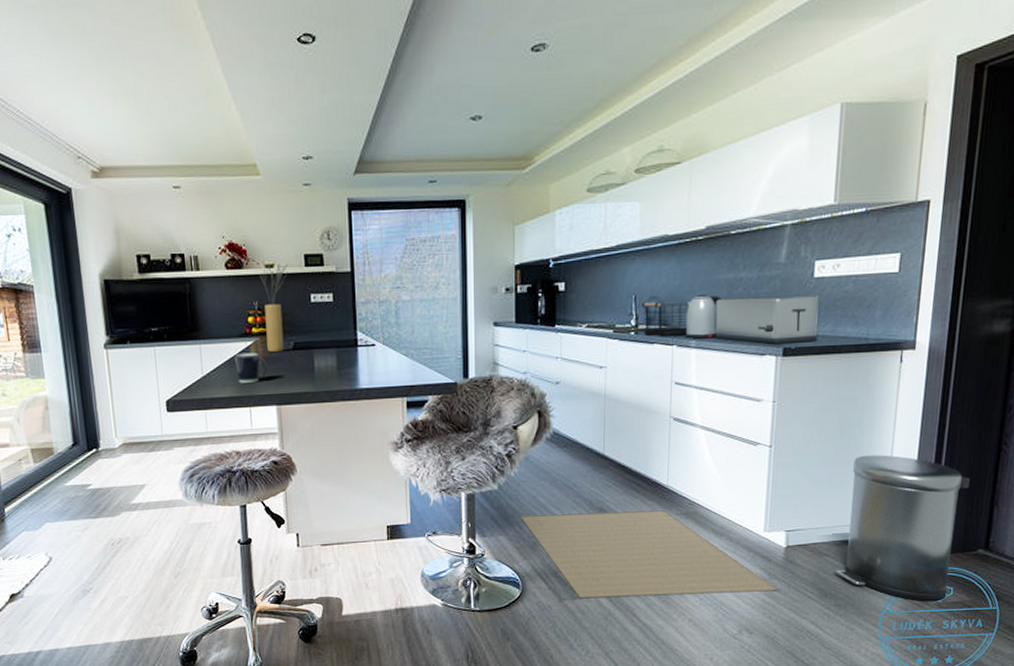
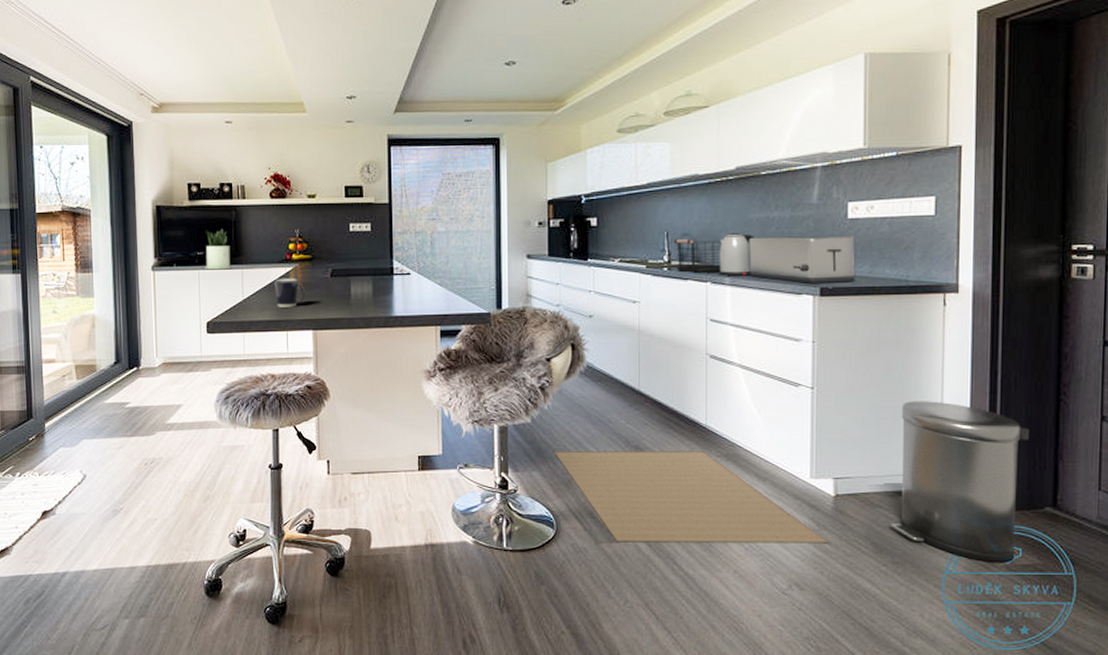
planter: none [159,302,189,347] -> present [204,229,232,270]
vase: present [260,263,289,353] -> none [302,194,330,279]

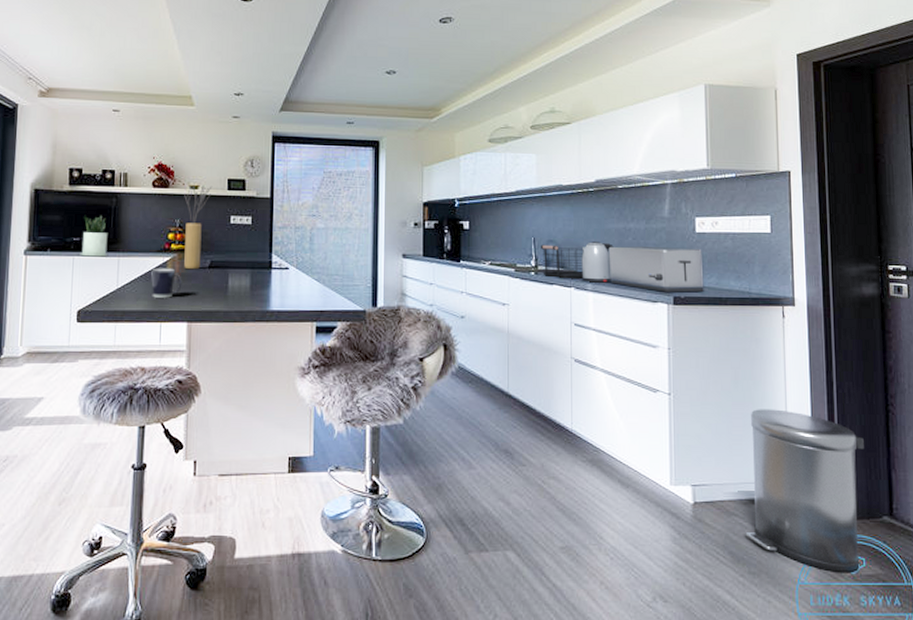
vase: none [302,194,330,279] -> present [184,185,213,270]
doormat: present [553,451,829,544] -> none [424,454,689,553]

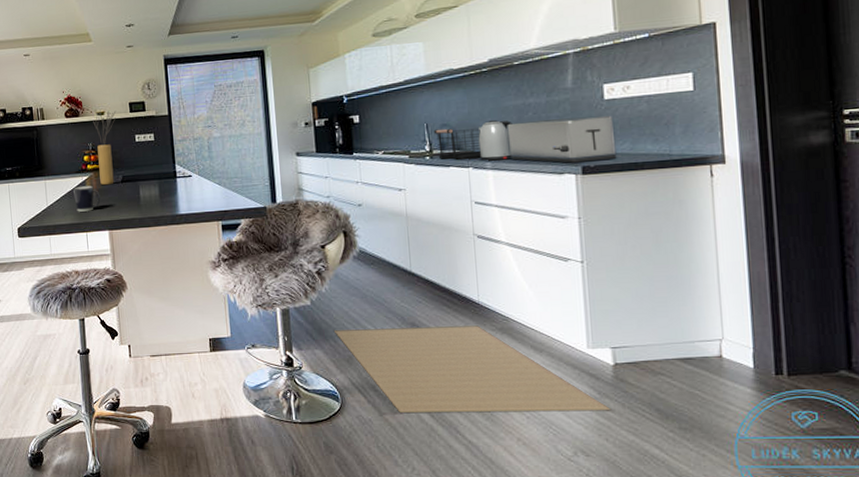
planter: present [80,215,109,257] -> none [13,146,36,183]
doormat: none [424,454,689,553] -> present [333,325,611,412]
pedal bin: present [745,409,864,574] -> none [674,269,815,428]

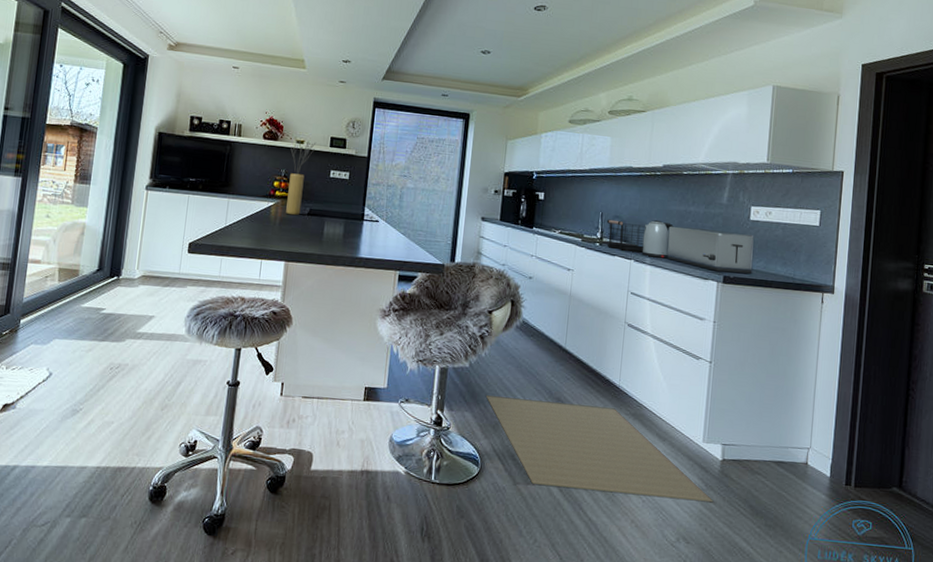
mug: present [73,185,101,212] -> none [255,211,283,239]

